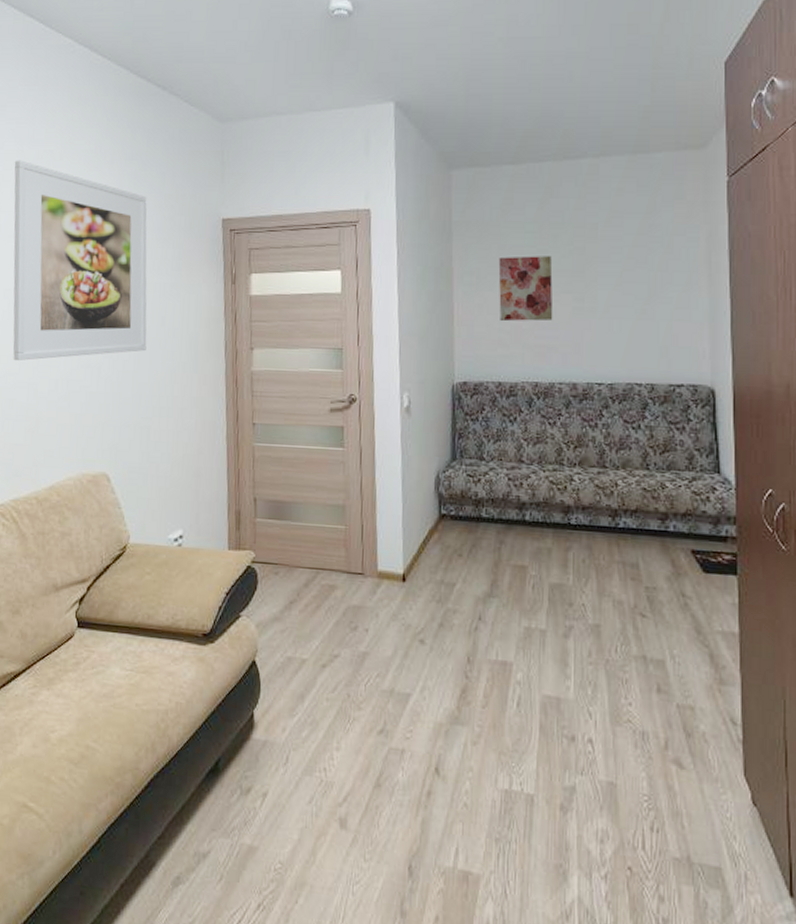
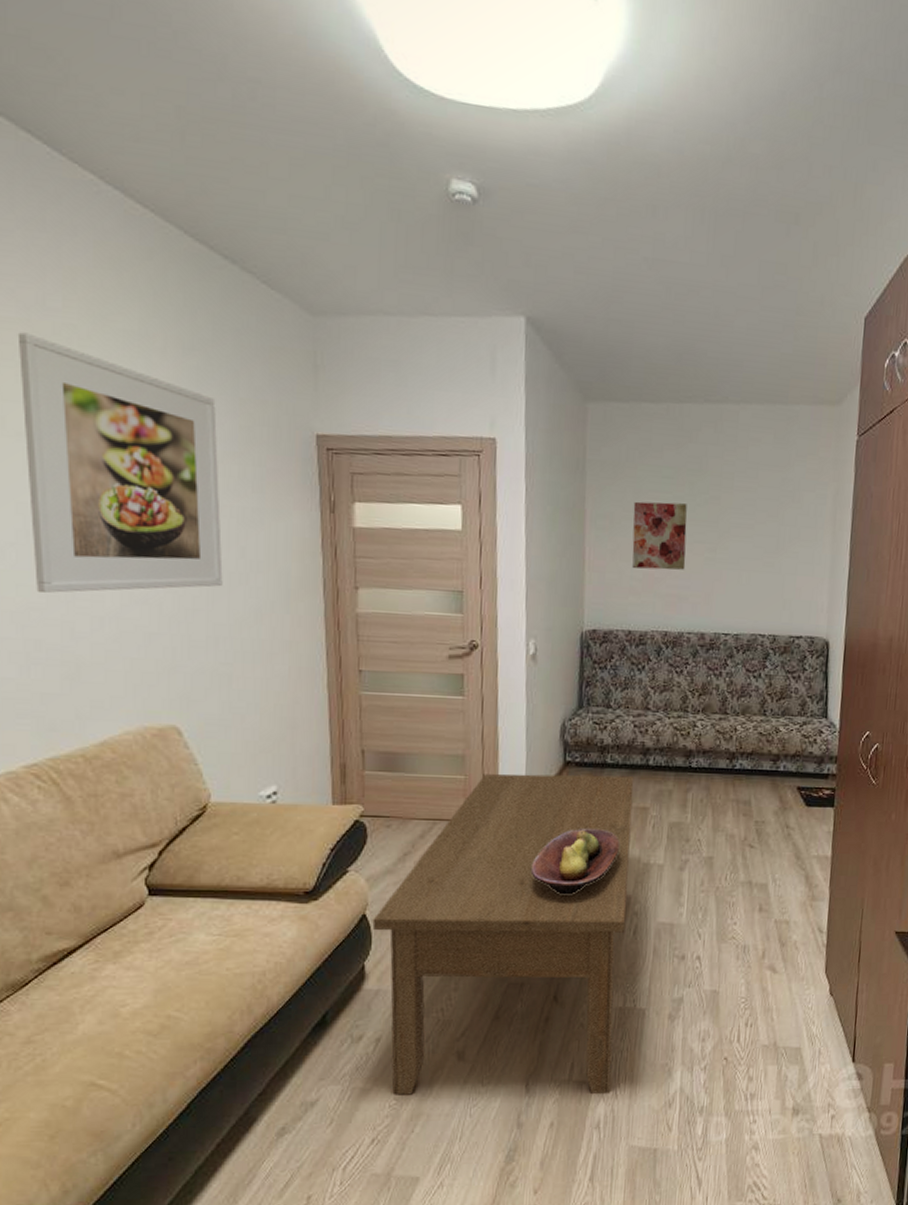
coffee table: none [261,525,511,892] -> present [372,773,634,1095]
fruit bowl: none [409,584,500,656] -> present [530,828,621,895]

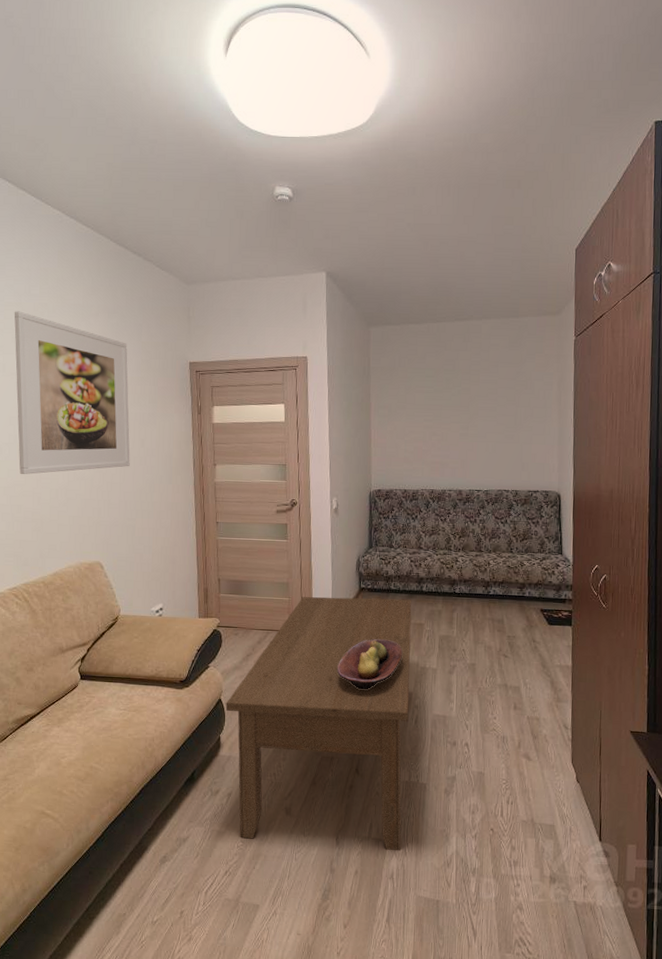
wall art: present [632,501,687,570] -> none [405,394,446,444]

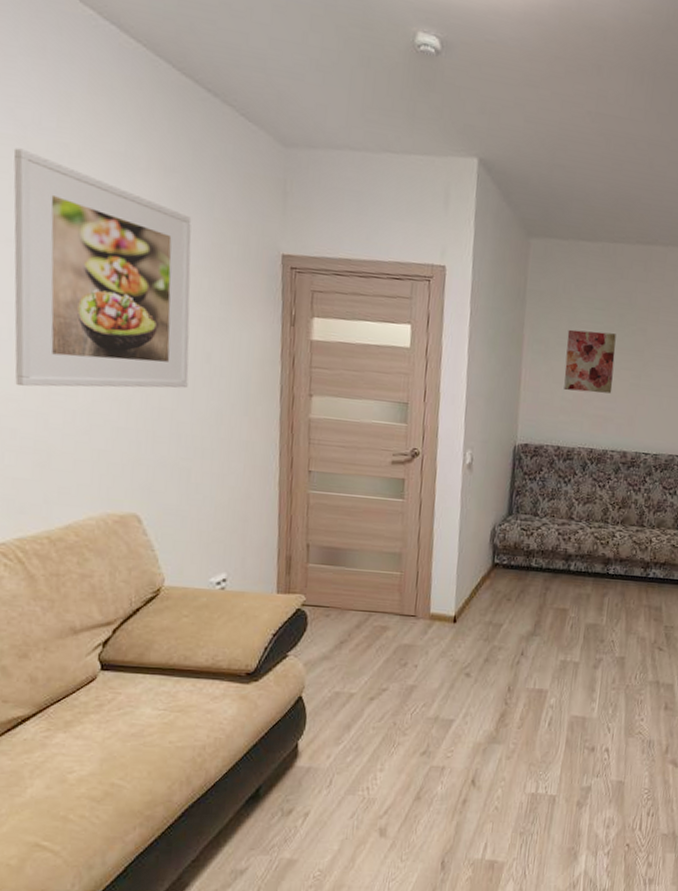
coffee table: present [225,596,412,851] -> none [307,571,556,874]
fruit bowl: present [336,638,403,690] -> none [456,625,541,687]
wall art: none [405,394,446,444] -> present [564,329,616,394]

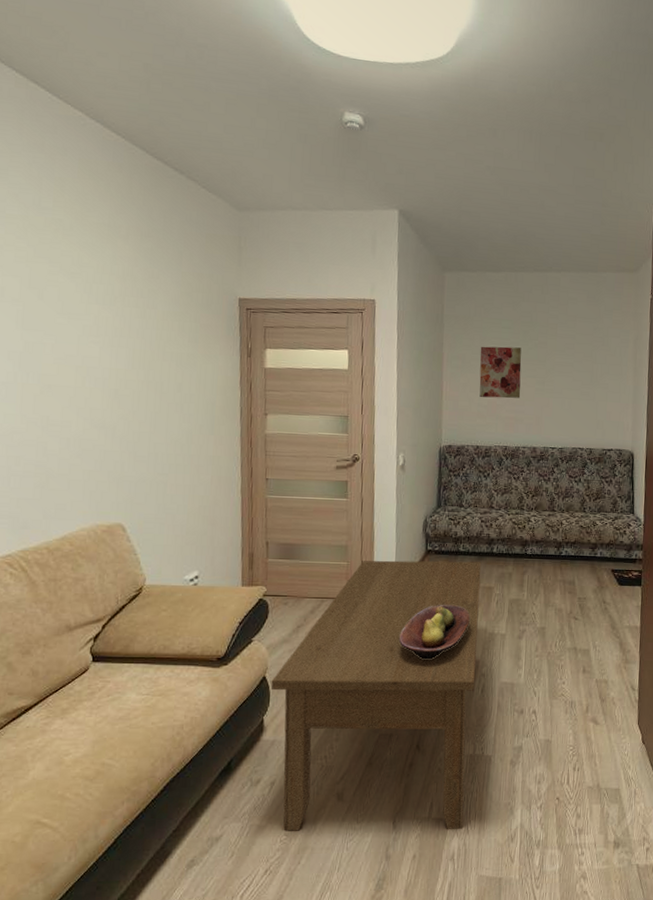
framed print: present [13,148,192,388] -> none [18,225,164,420]
coffee table: none [307,571,556,874] -> present [270,560,482,831]
fruit bowl: none [456,625,541,687] -> present [398,604,471,660]

